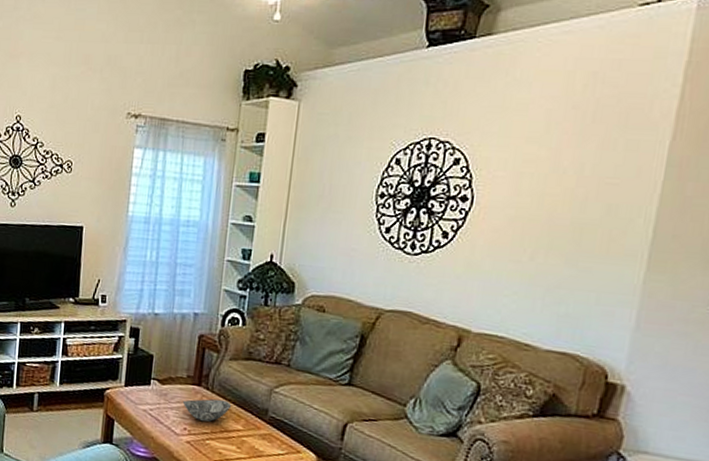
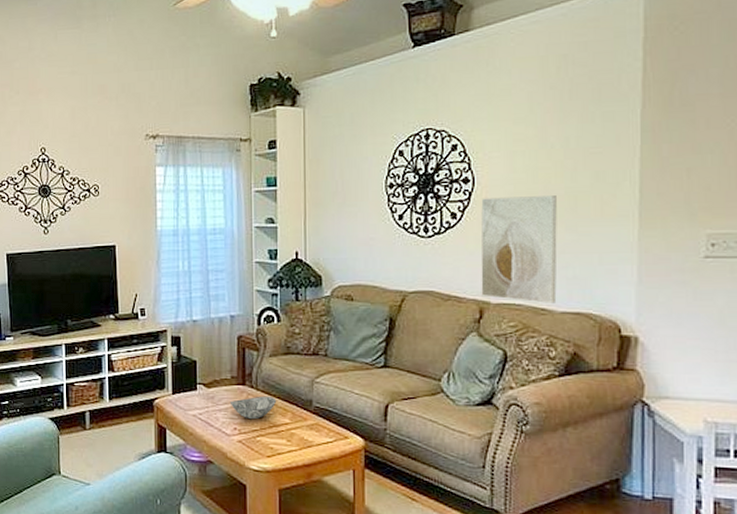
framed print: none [462,219,561,340] -> present [480,196,557,303]

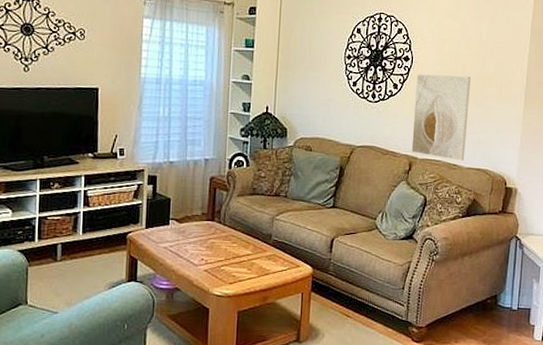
decorative bowl: present [229,395,276,420] -> none [199,230,240,251]

